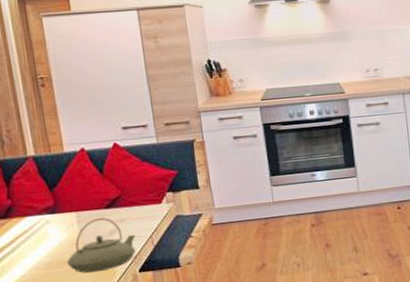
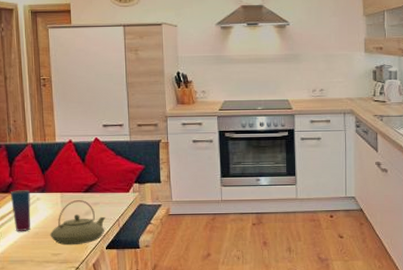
cup: none [10,212,41,263] -> present [10,190,31,232]

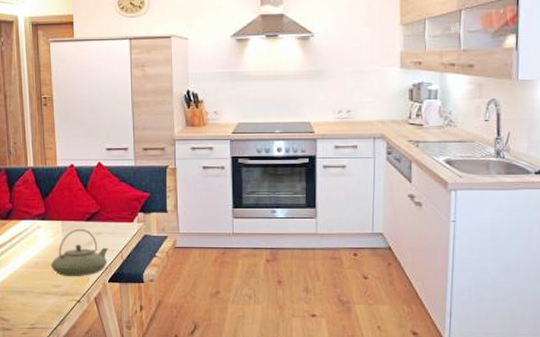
cup: present [10,190,31,232] -> none [10,217,31,261]

